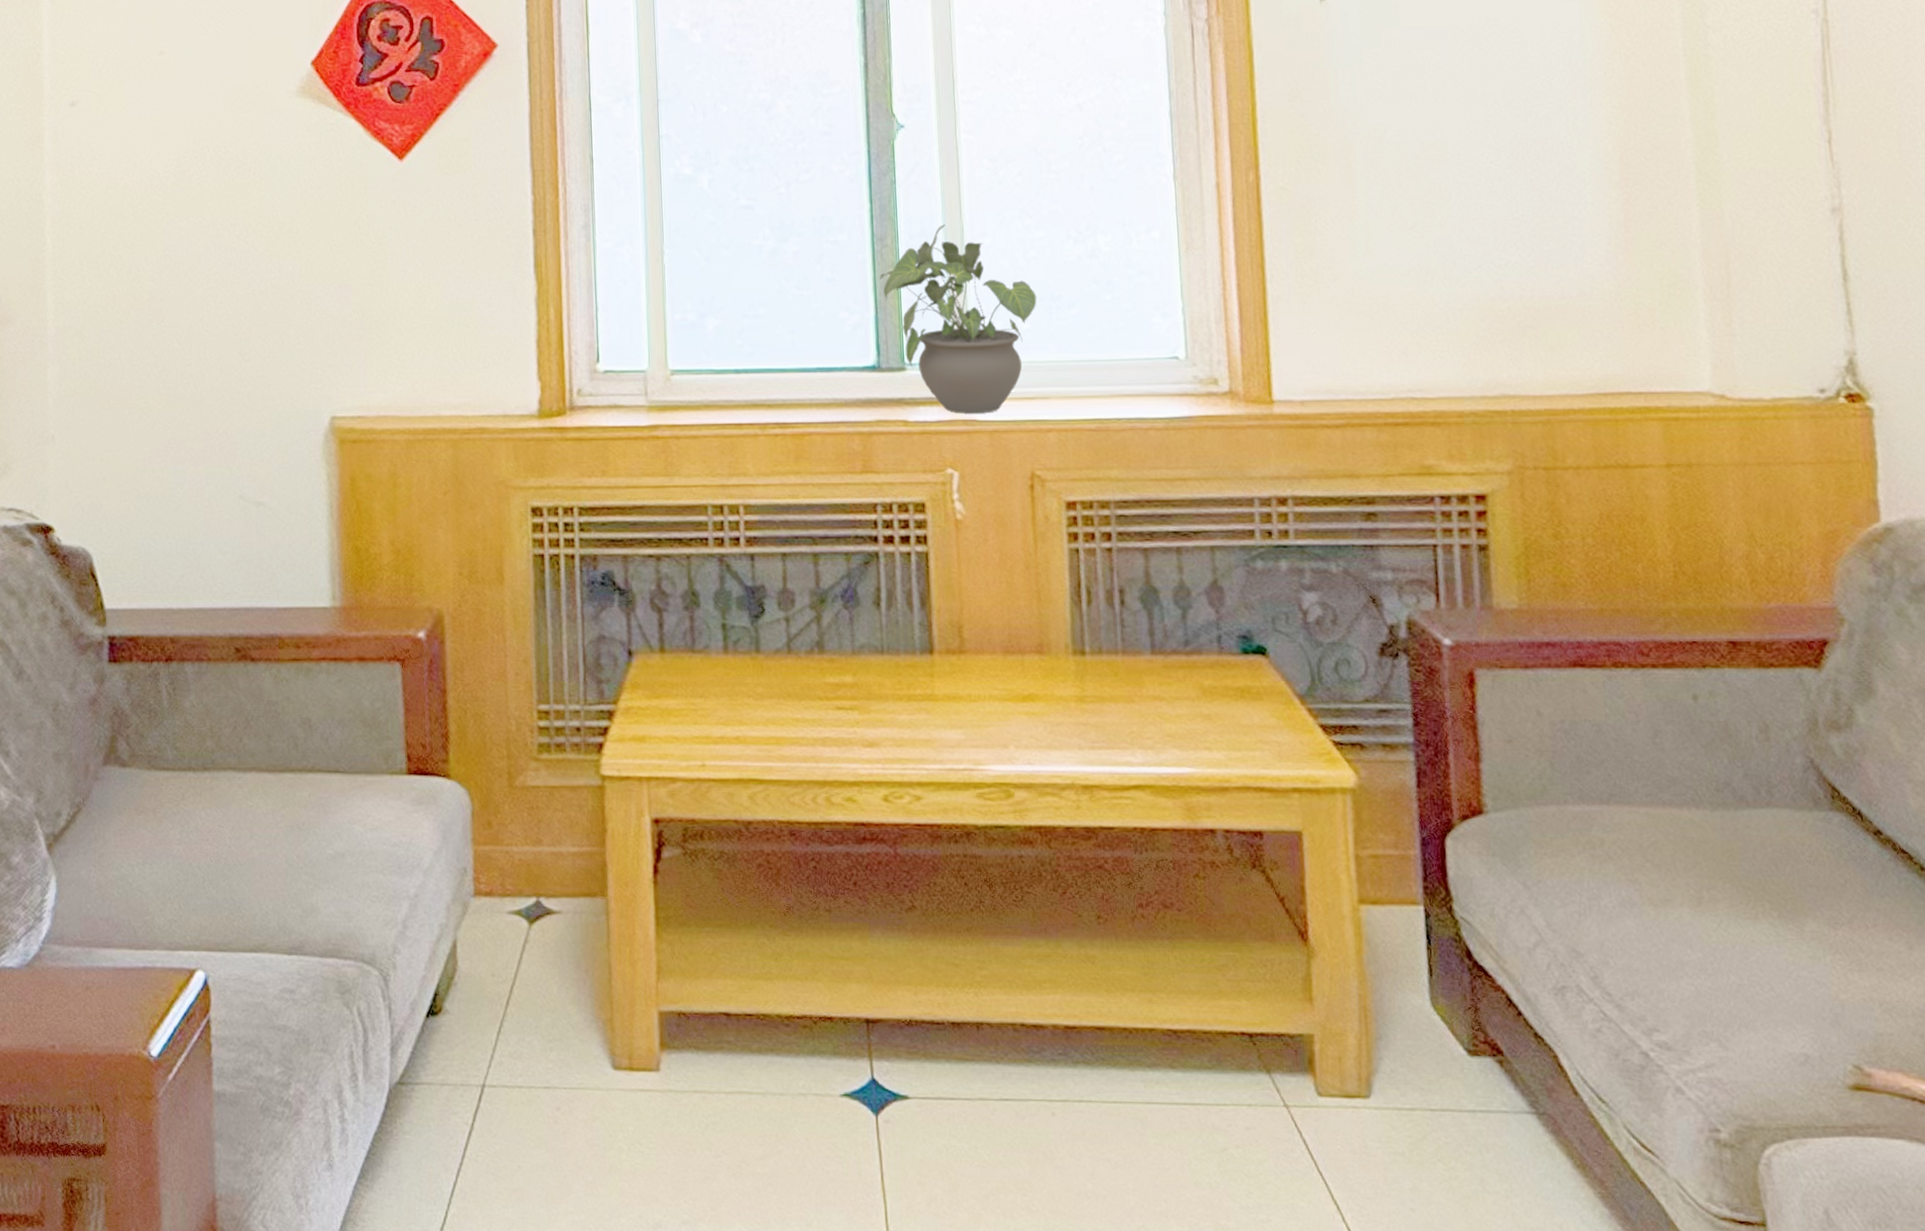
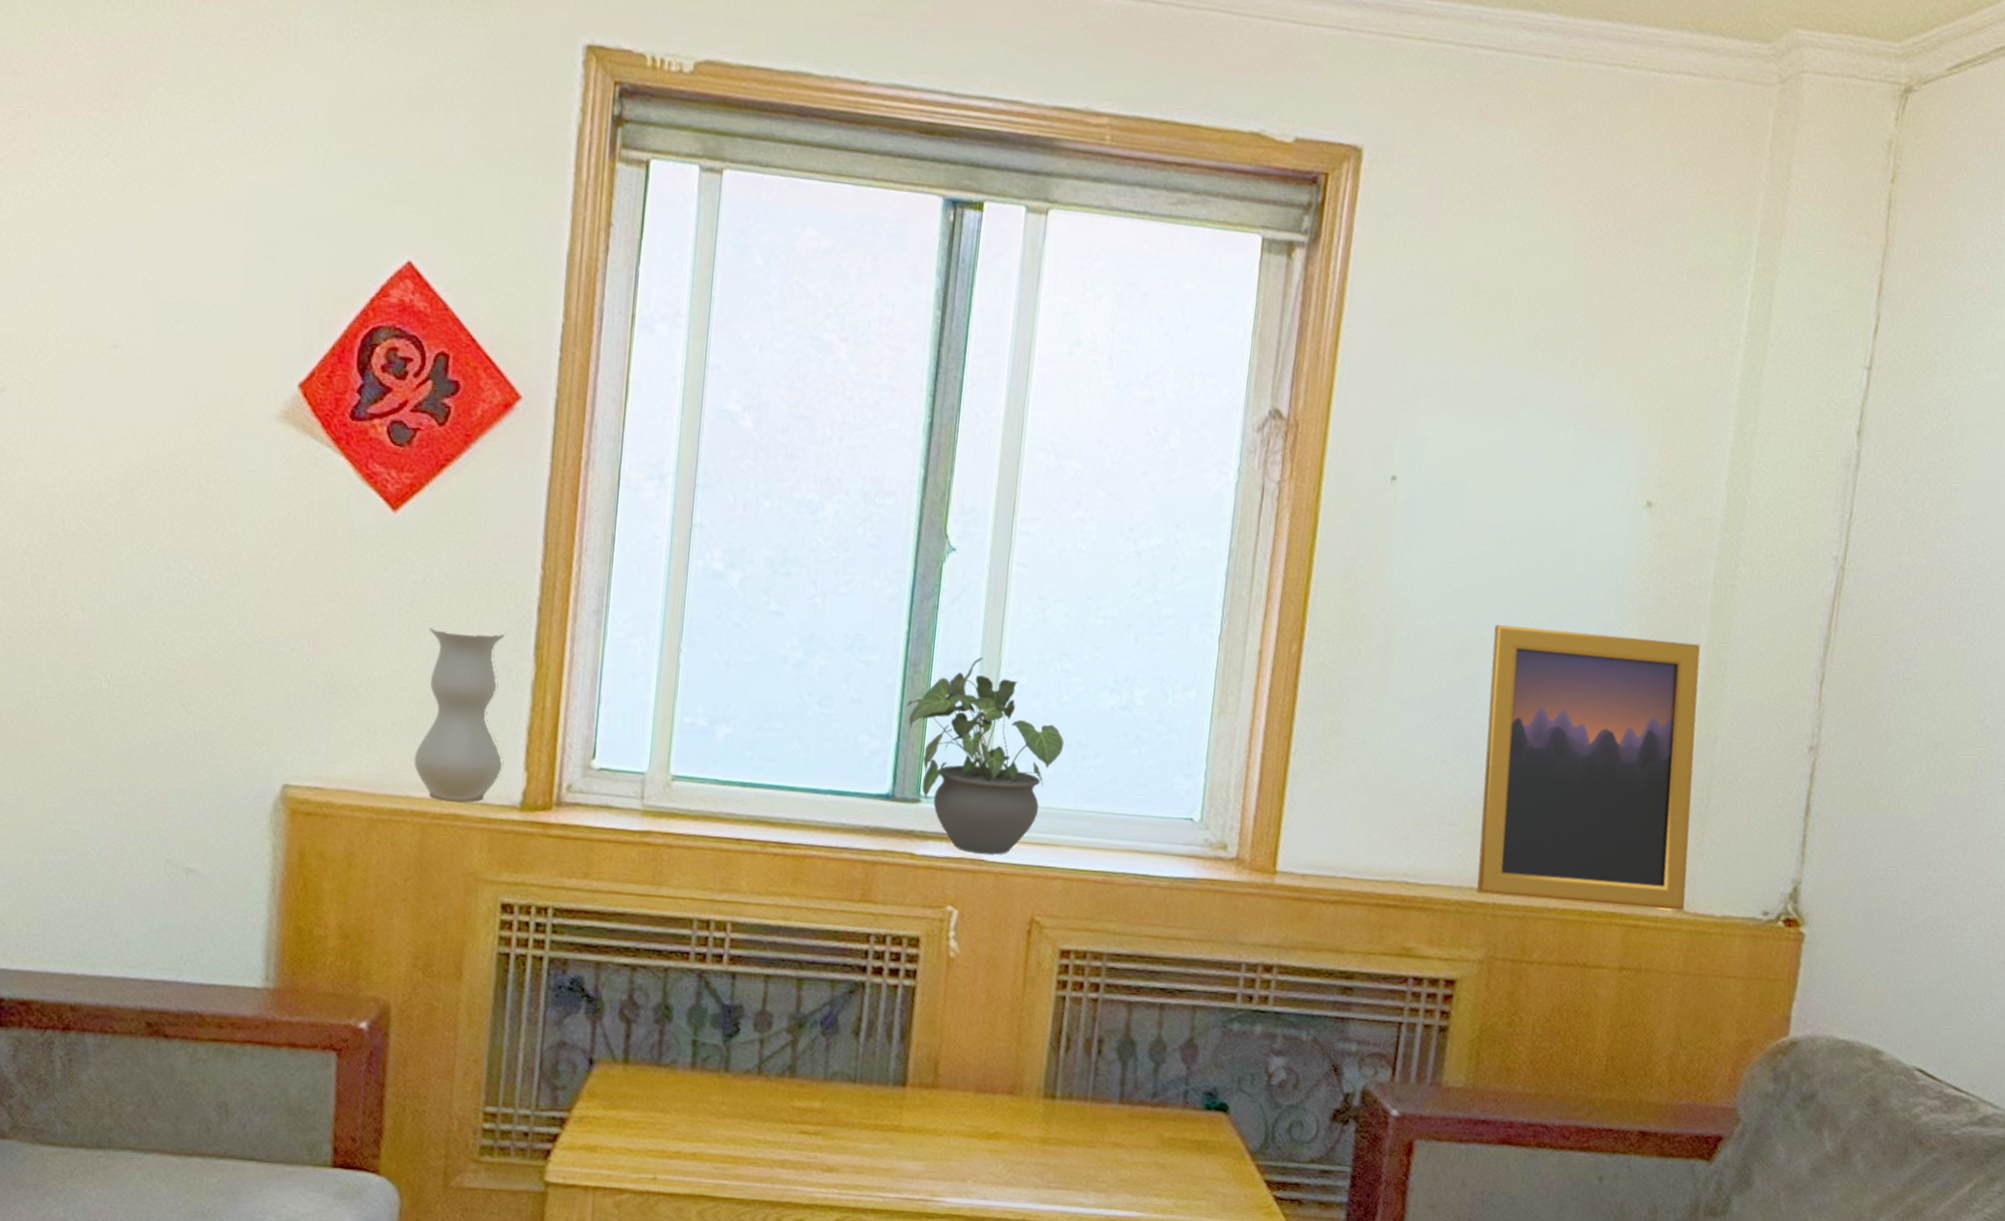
vase: none [440,256,519,418] -> present [414,626,507,803]
picture frame: none [1456,118,1727,401] -> present [1476,625,1700,910]

